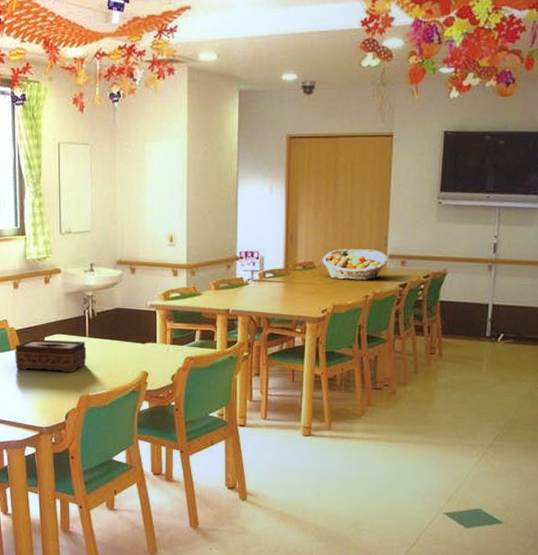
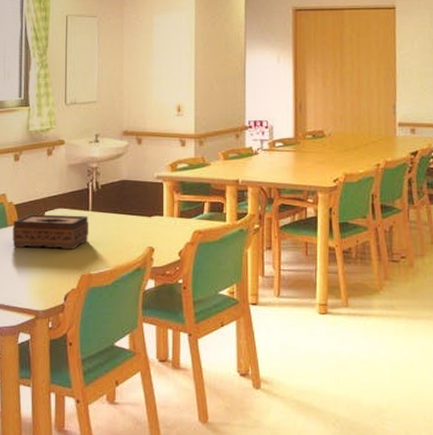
fruit basket: present [322,248,388,280] -> none [332,117,397,148]

